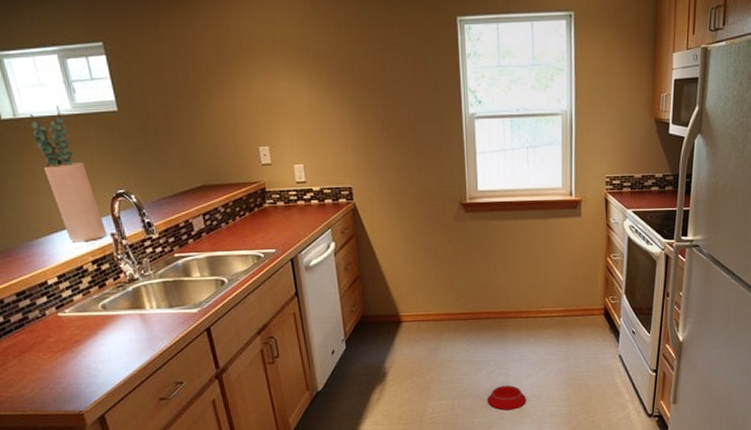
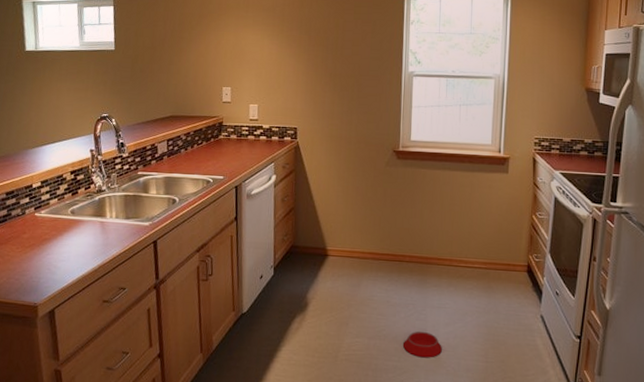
vase: present [29,105,106,243] -> none [46,43,87,155]

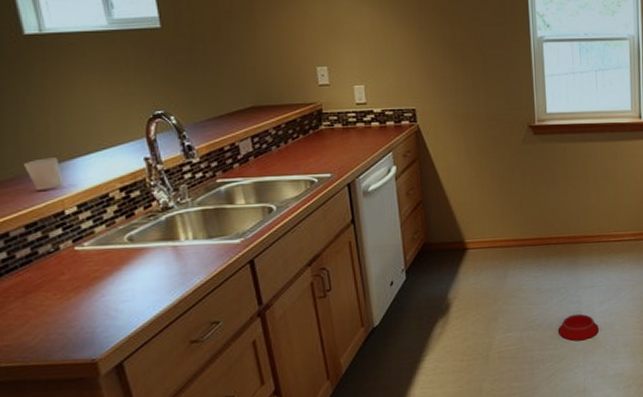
cup: none [12,143,35,168] -> present [24,157,64,190]

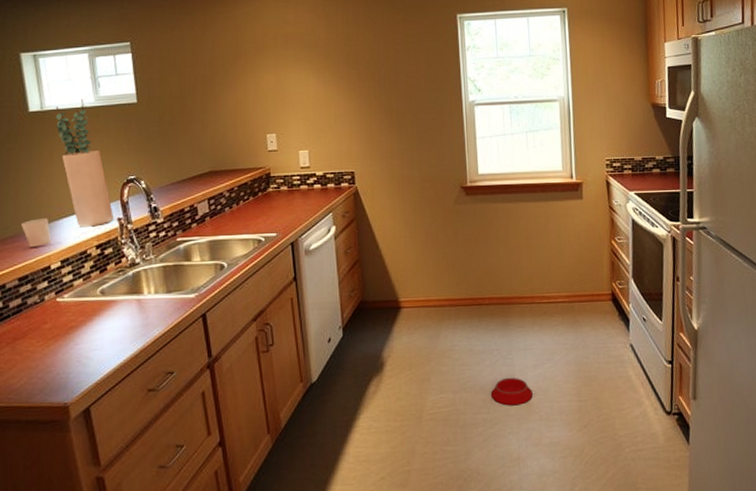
vase: none [58,21,139,168] -> present [55,99,113,227]

